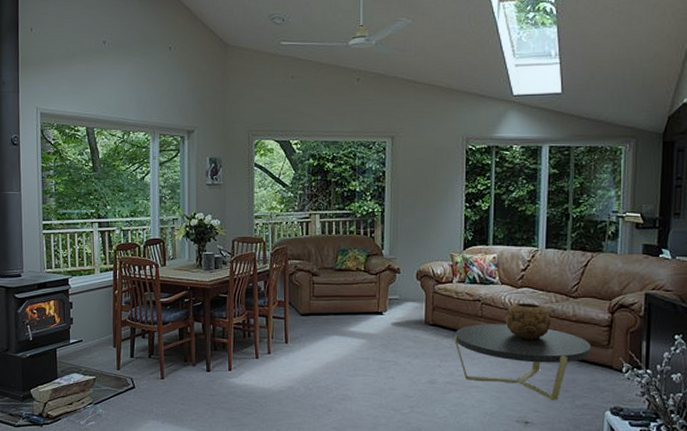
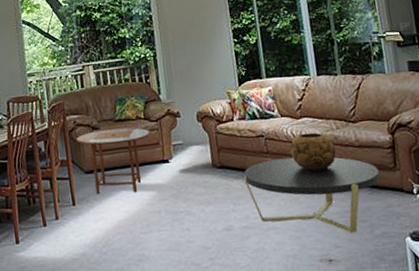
side table: none [295,277,369,338] -> present [76,128,151,194]

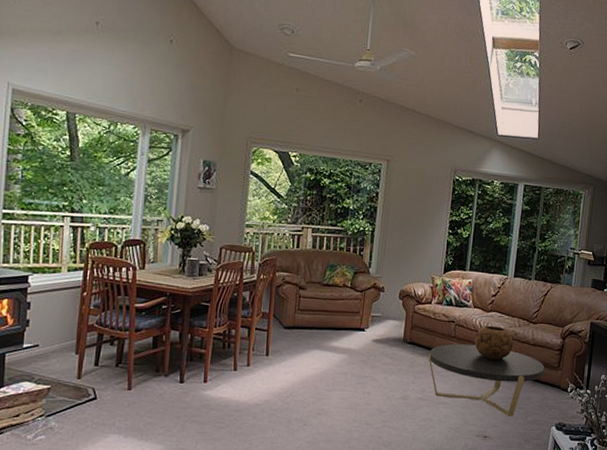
side table: present [76,128,151,194] -> none [281,291,354,353]

